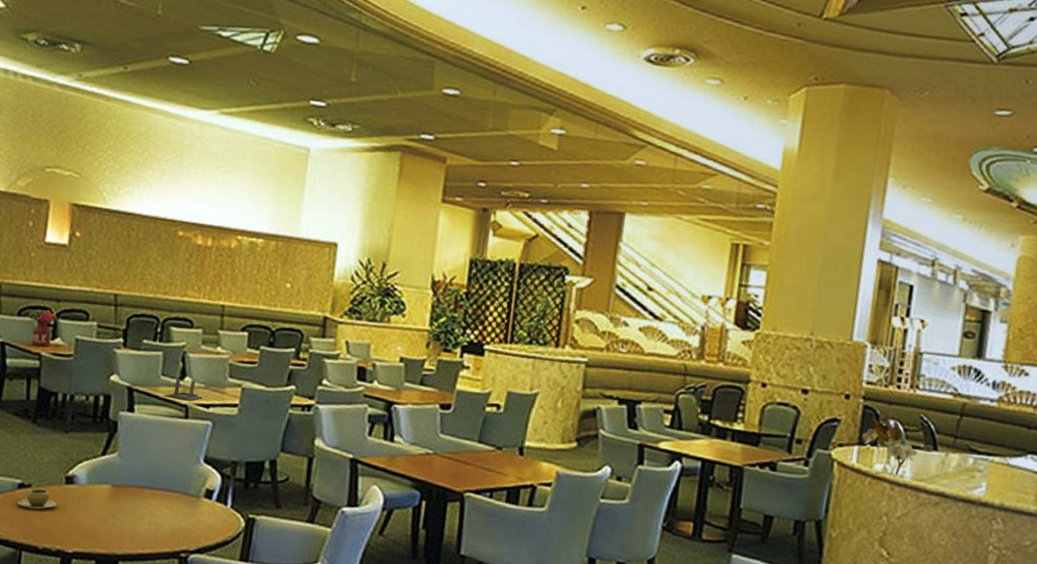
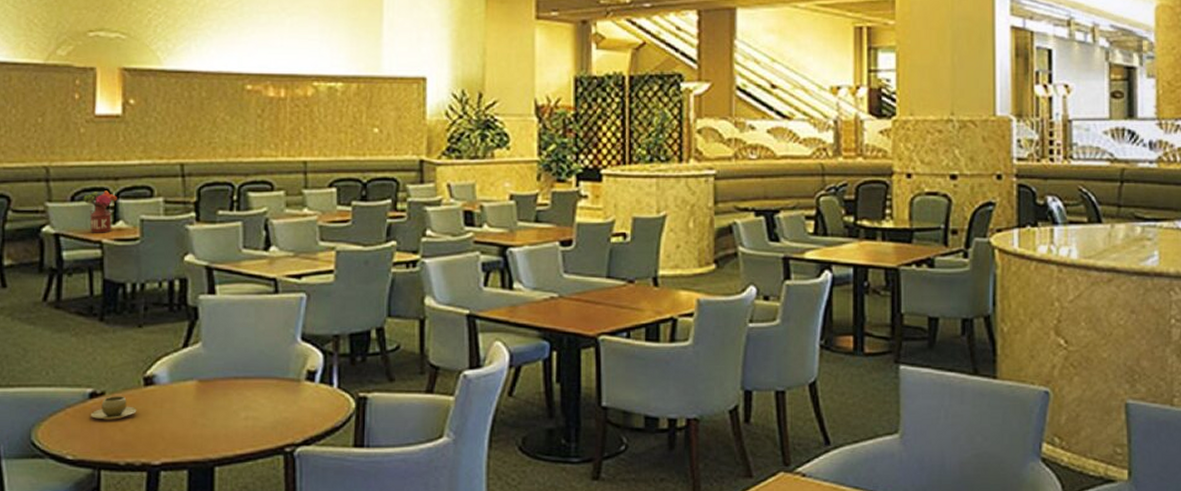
napkin holder: present [164,378,203,401] -> none [248,249,293,273]
flower arrangement: present [861,412,934,476] -> none [1020,188,1097,256]

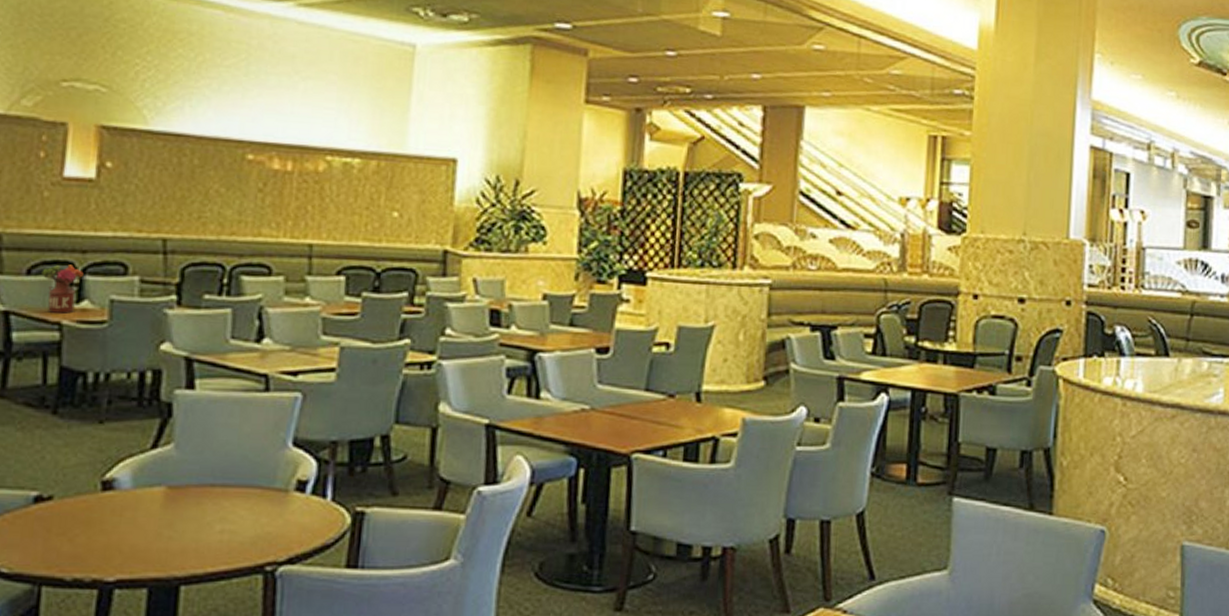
teacup: present [91,396,137,420] -> none [34,501,91,529]

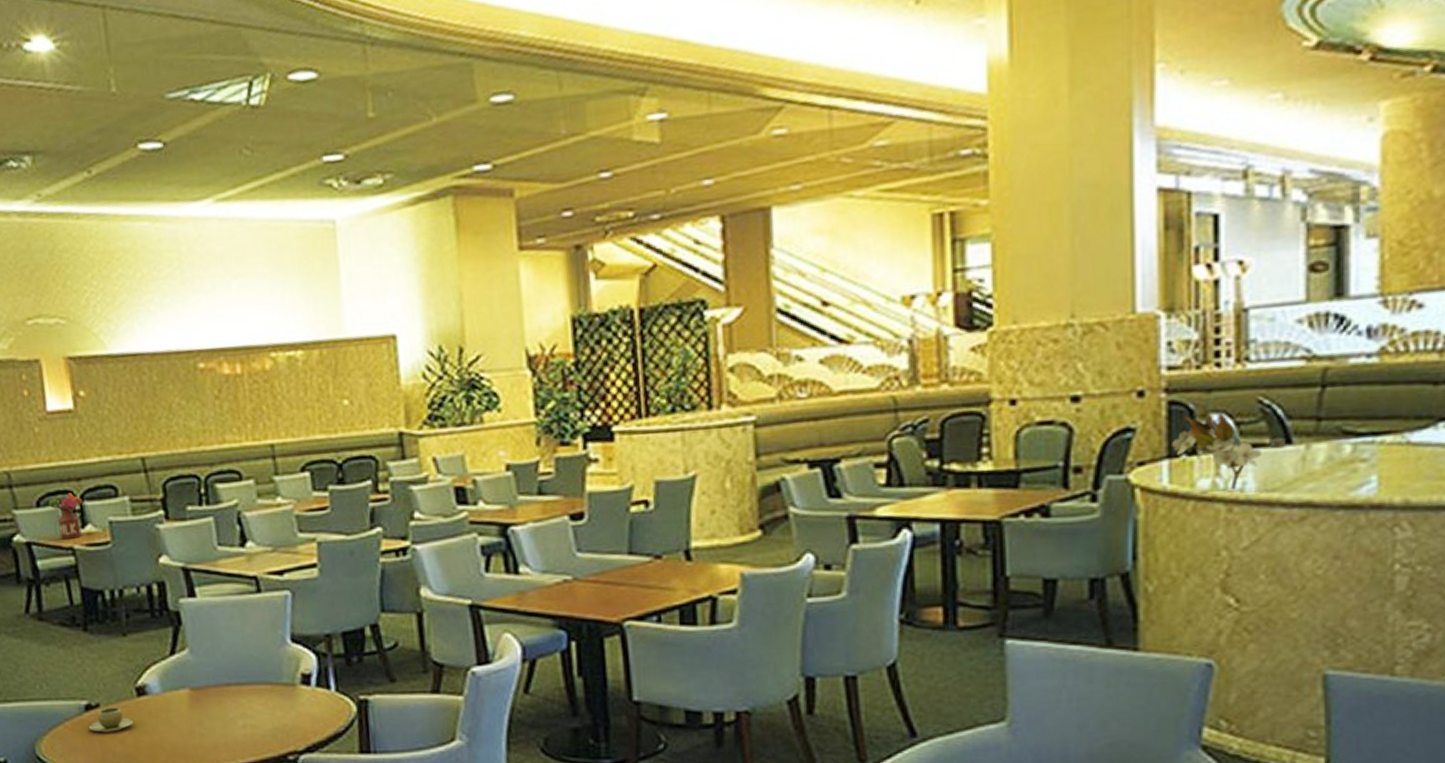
teacup: none [34,501,91,529] -> present [89,707,134,732]
flower arrangement: none [1086,317,1165,389] -> present [1171,404,1285,490]

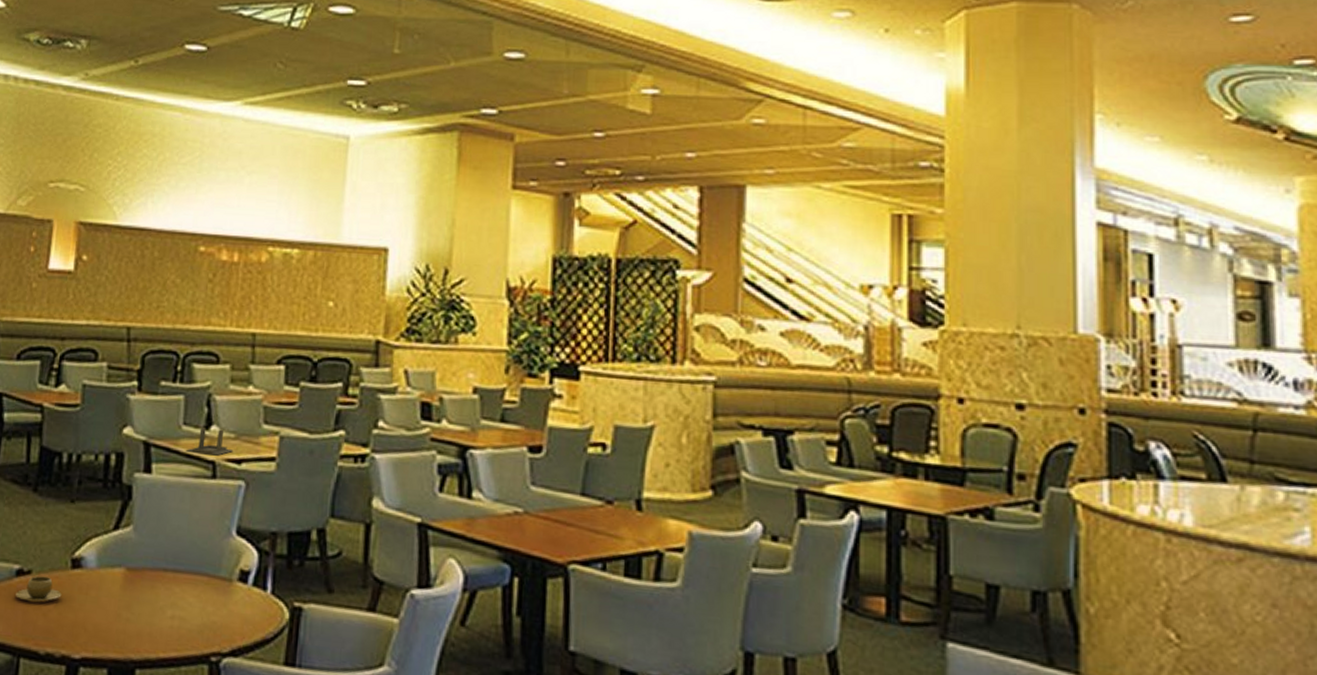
flower arrangement: present [48,493,83,539] -> none [28,350,62,396]
napkin holder: none [226,544,273,572] -> present [186,427,234,456]
flower arrangement: present [1171,404,1285,490] -> none [1111,430,1221,521]

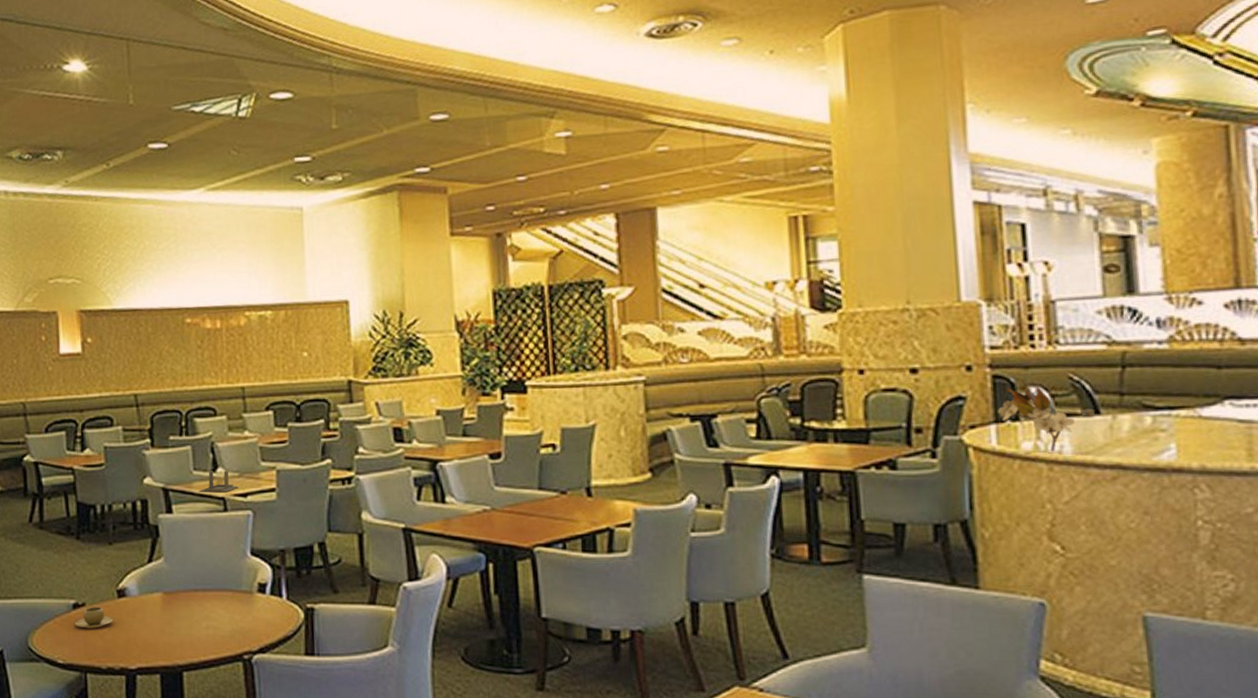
flower arrangement: none [1111,430,1221,521] -> present [997,378,1095,452]

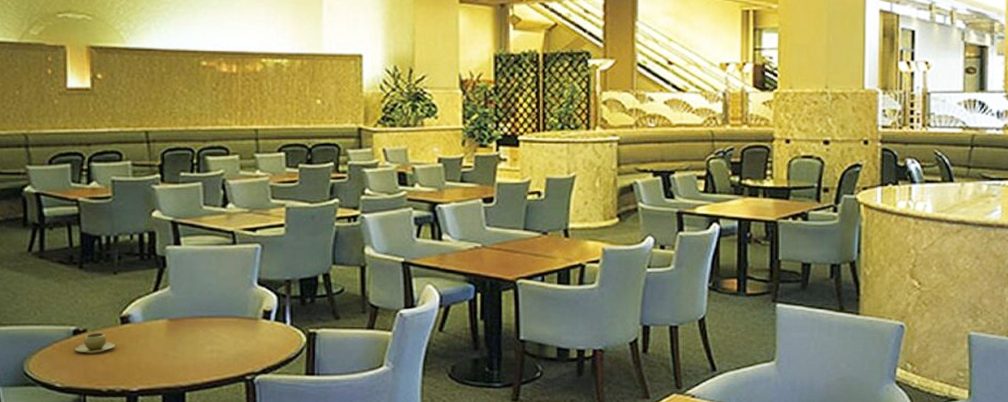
napkin holder: present [199,470,239,493] -> none [208,206,248,227]
flower arrangement: present [997,378,1095,452] -> none [883,152,950,210]

